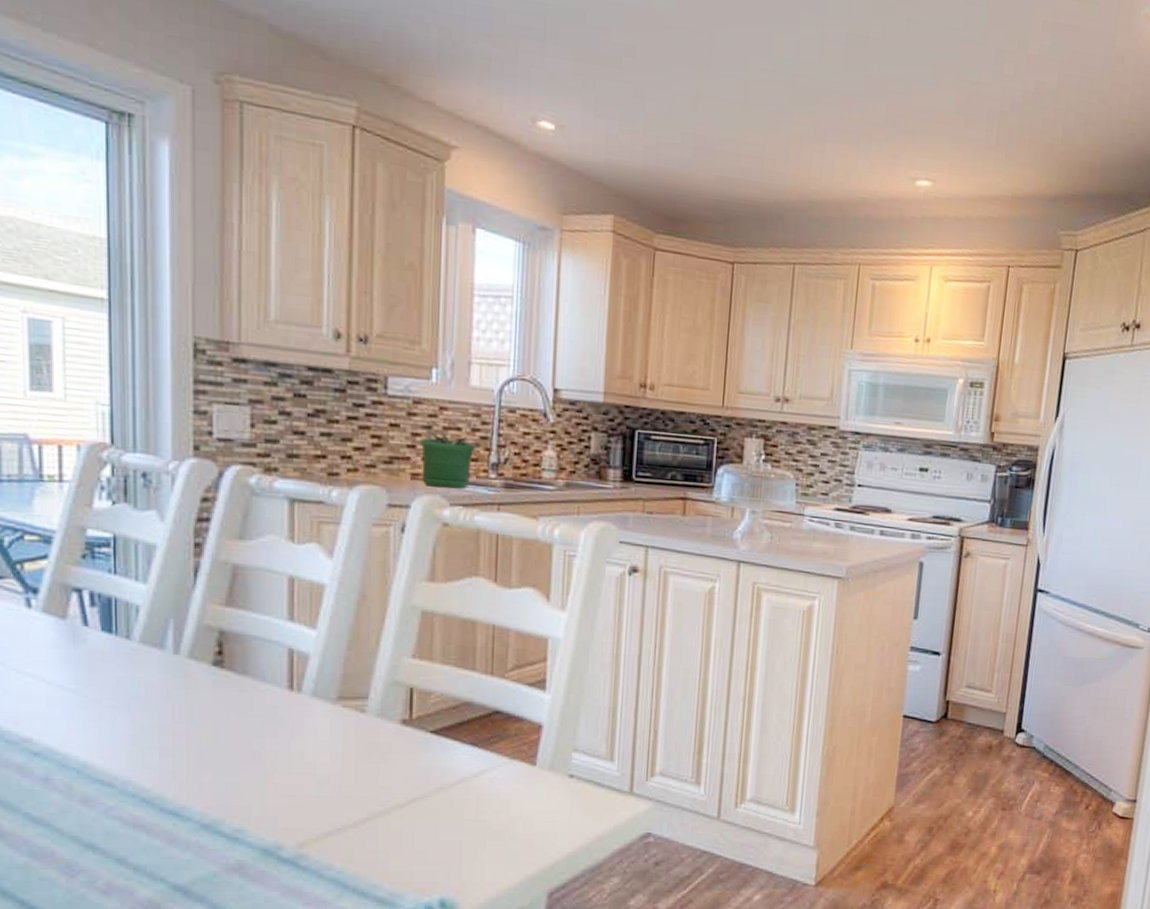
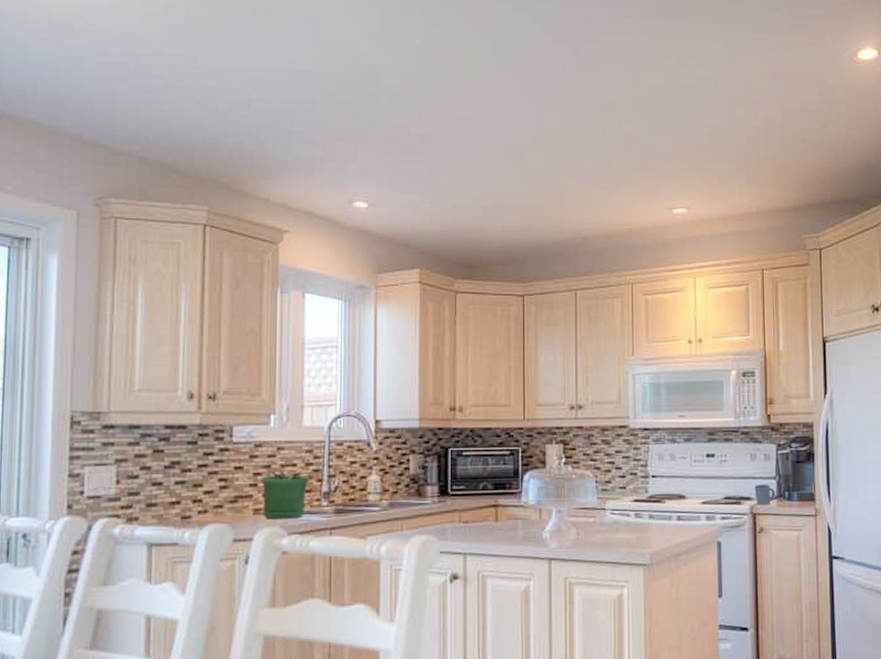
mug: none [966,507,988,530] -> present [754,485,775,506]

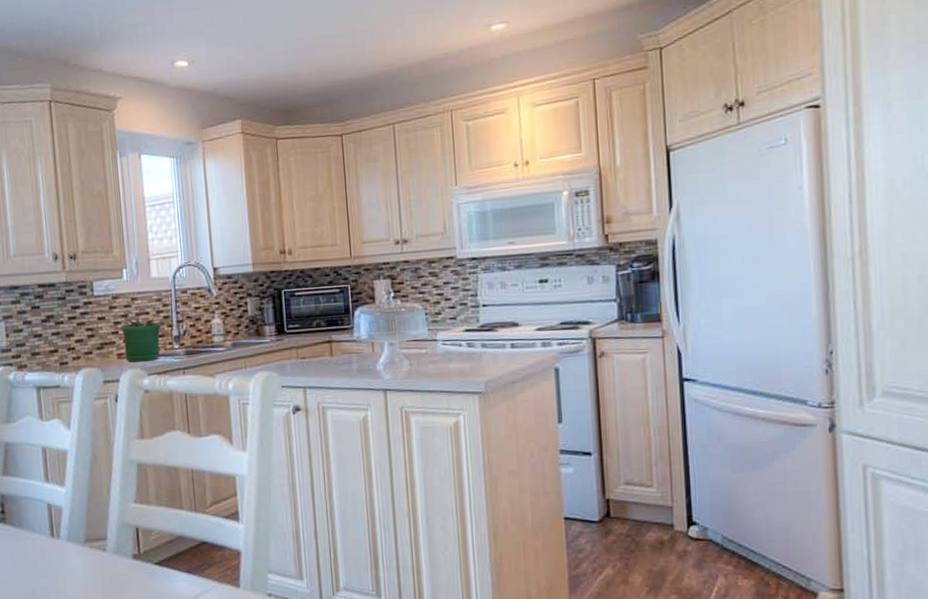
mug: present [754,485,775,506] -> none [593,307,616,330]

